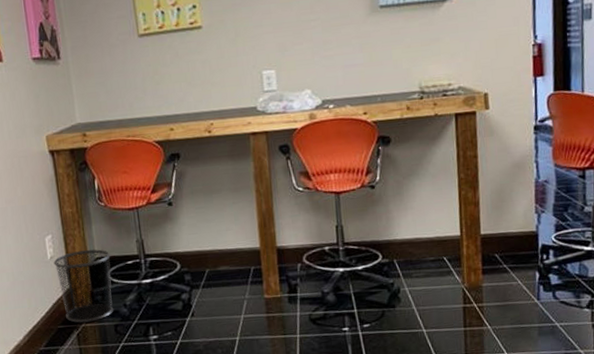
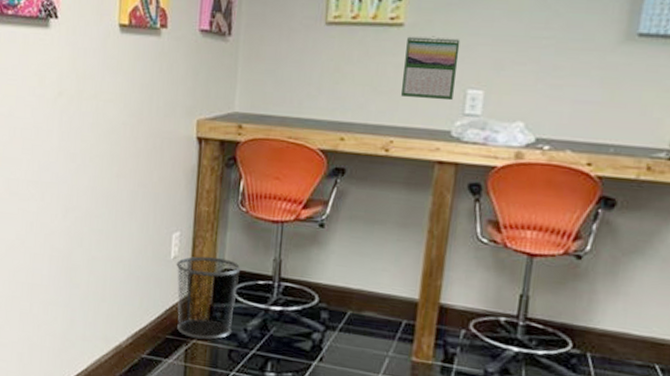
calendar: none [207,31,253,85] -> present [401,36,461,101]

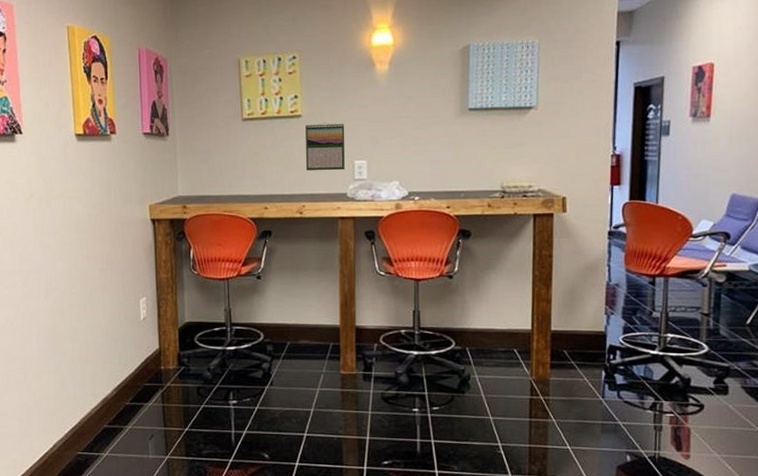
waste bin: present [176,256,241,340] -> none [146,314,199,383]

